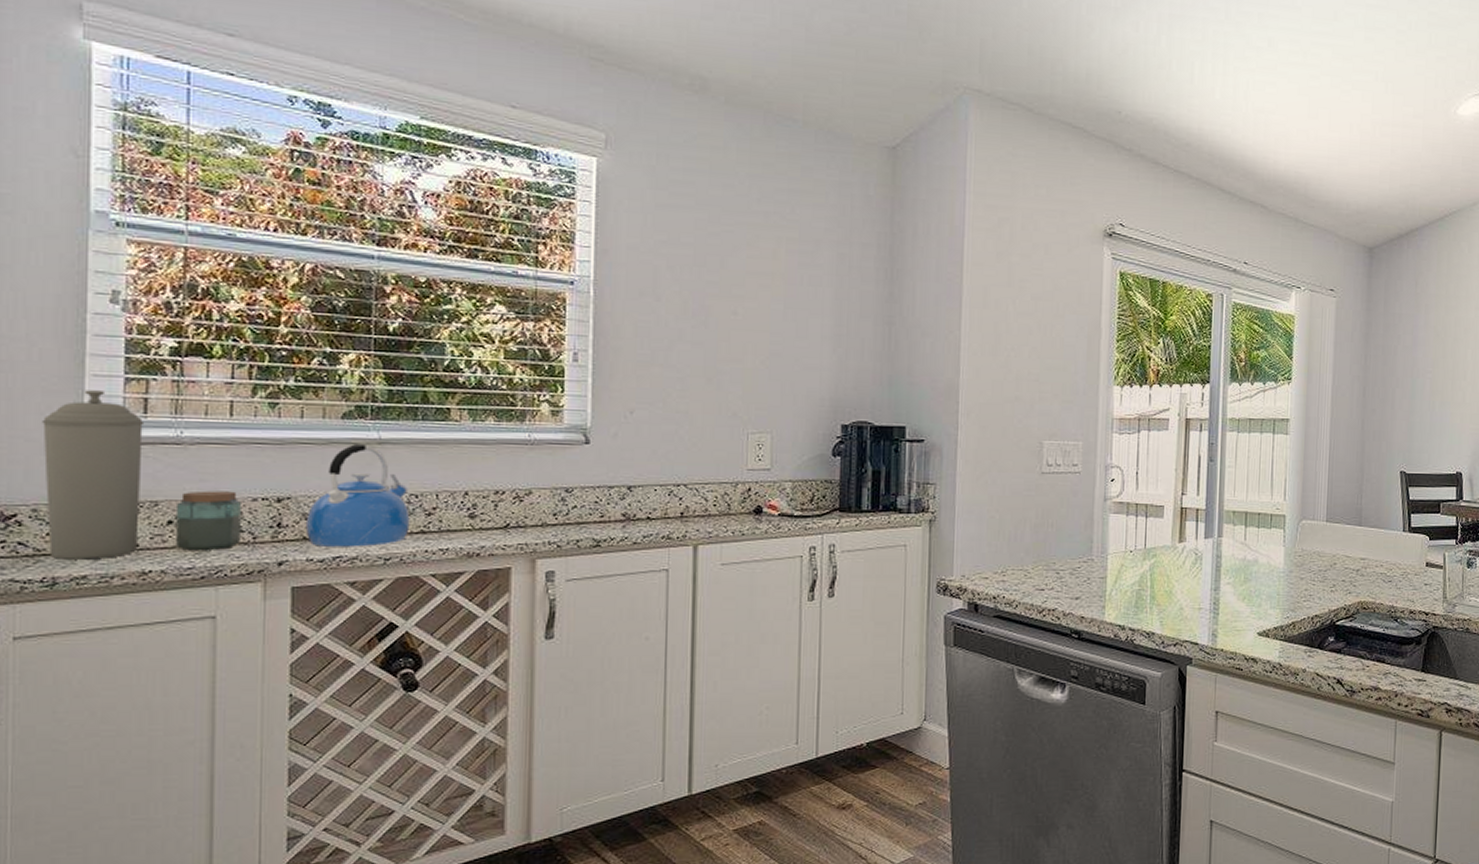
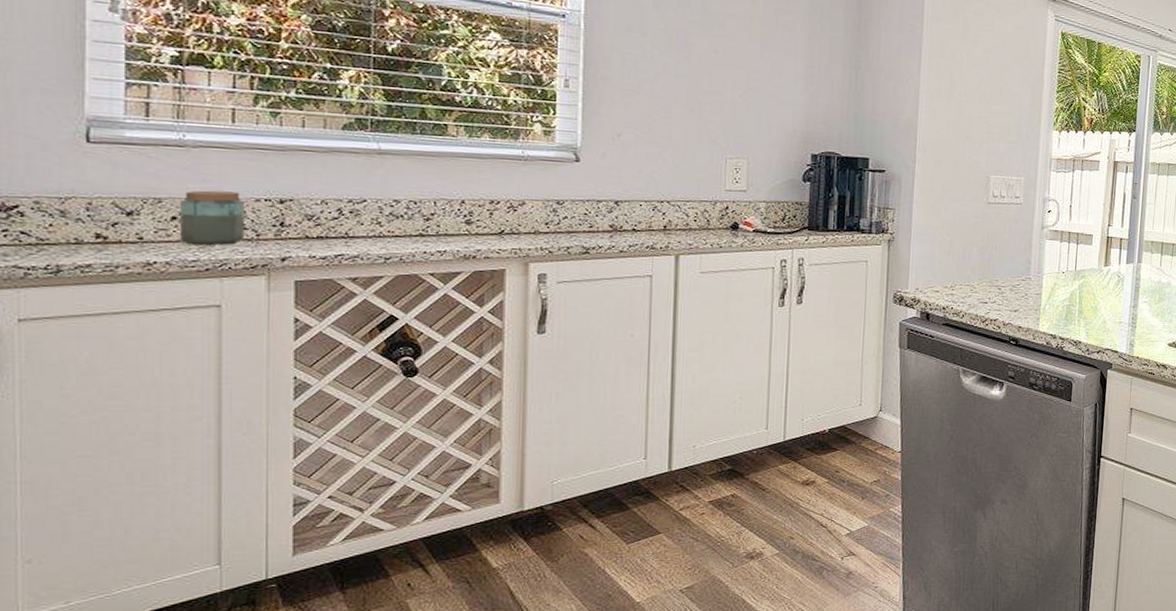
canister: present [42,390,145,560] -> none [43,92,147,250]
kettle: present [305,444,410,547] -> none [307,153,409,247]

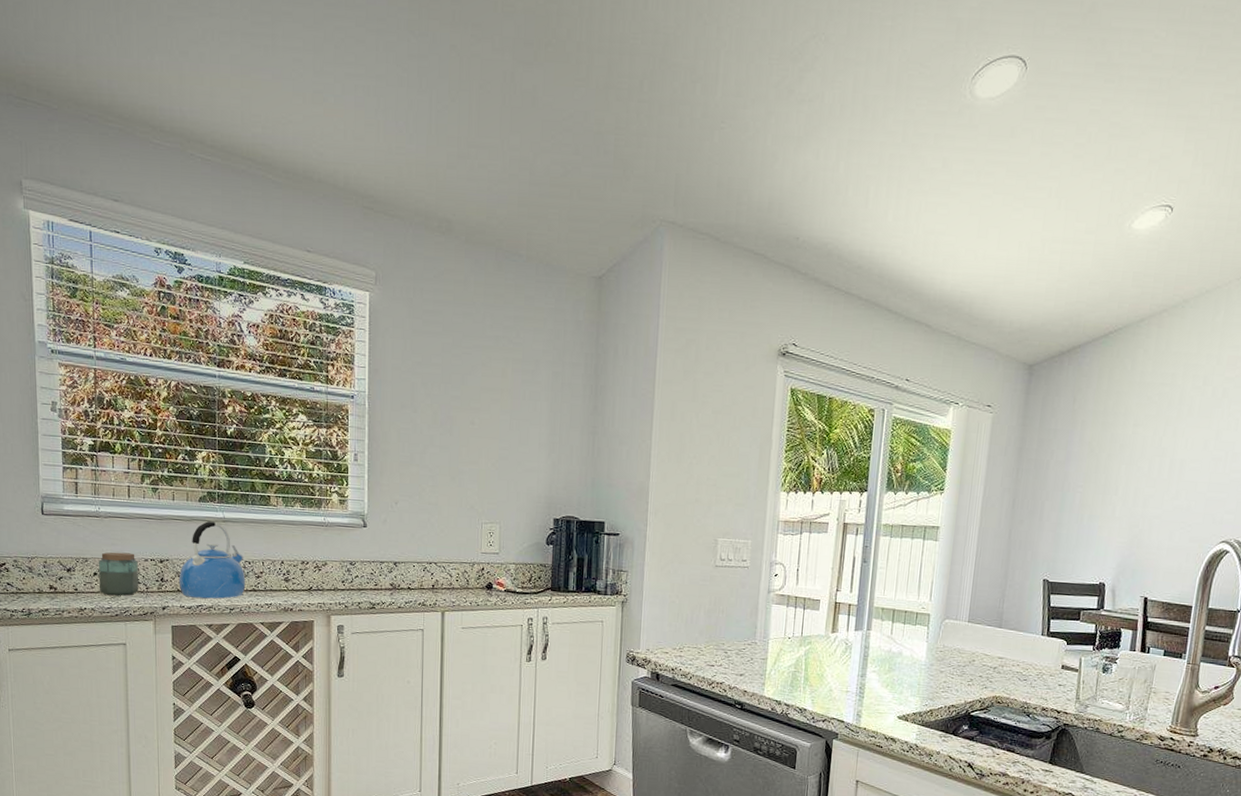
kettle: none [307,153,409,247] -> present [178,521,246,599]

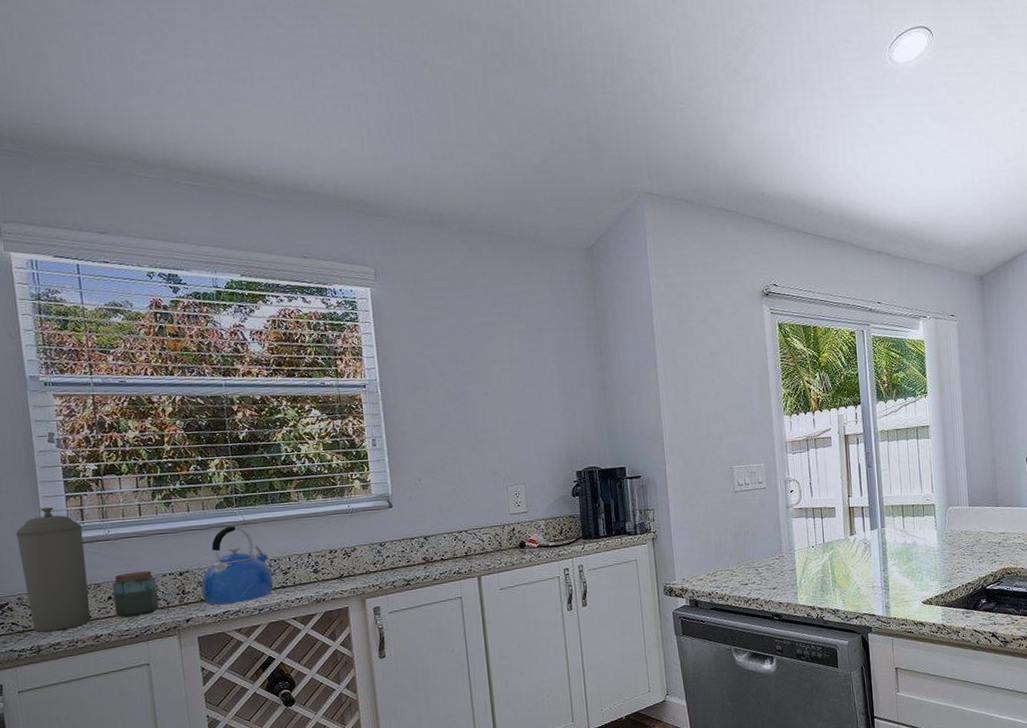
canister: none [16,475,77,598] -> present [16,507,91,633]

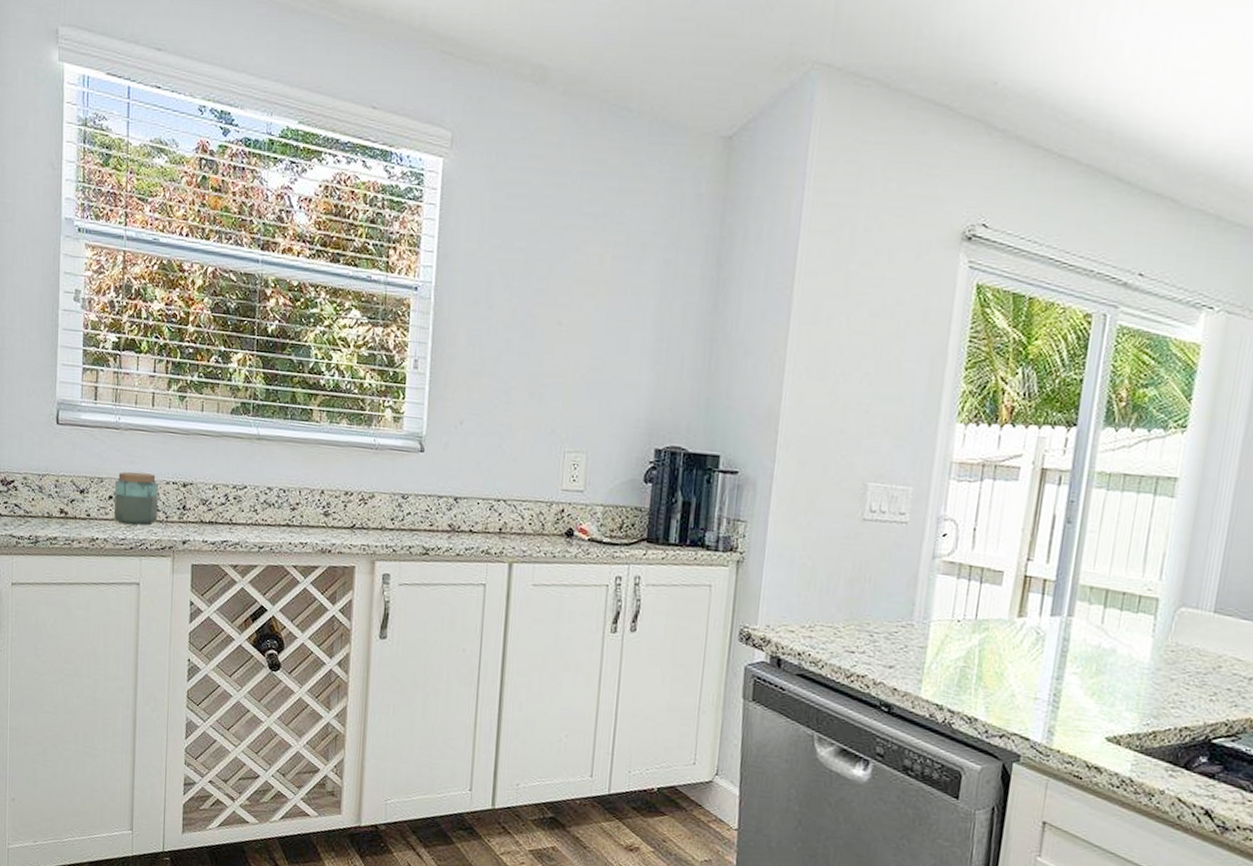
canister: present [16,507,91,633] -> none [30,377,95,524]
kettle: present [201,526,274,605] -> none [202,438,279,534]

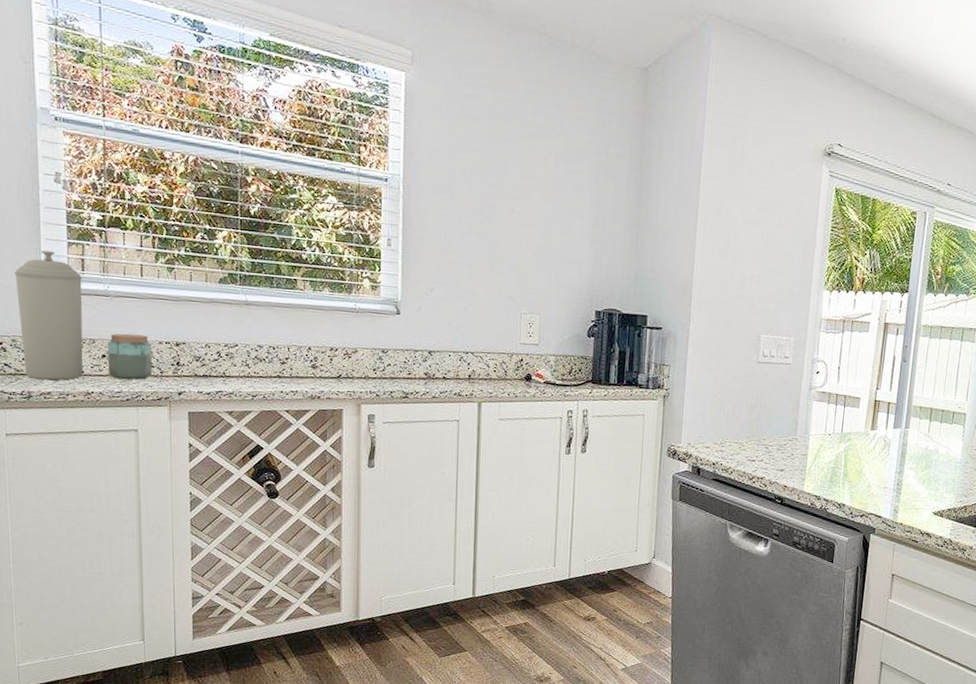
canister: none [30,377,95,524] -> present [15,250,83,381]

